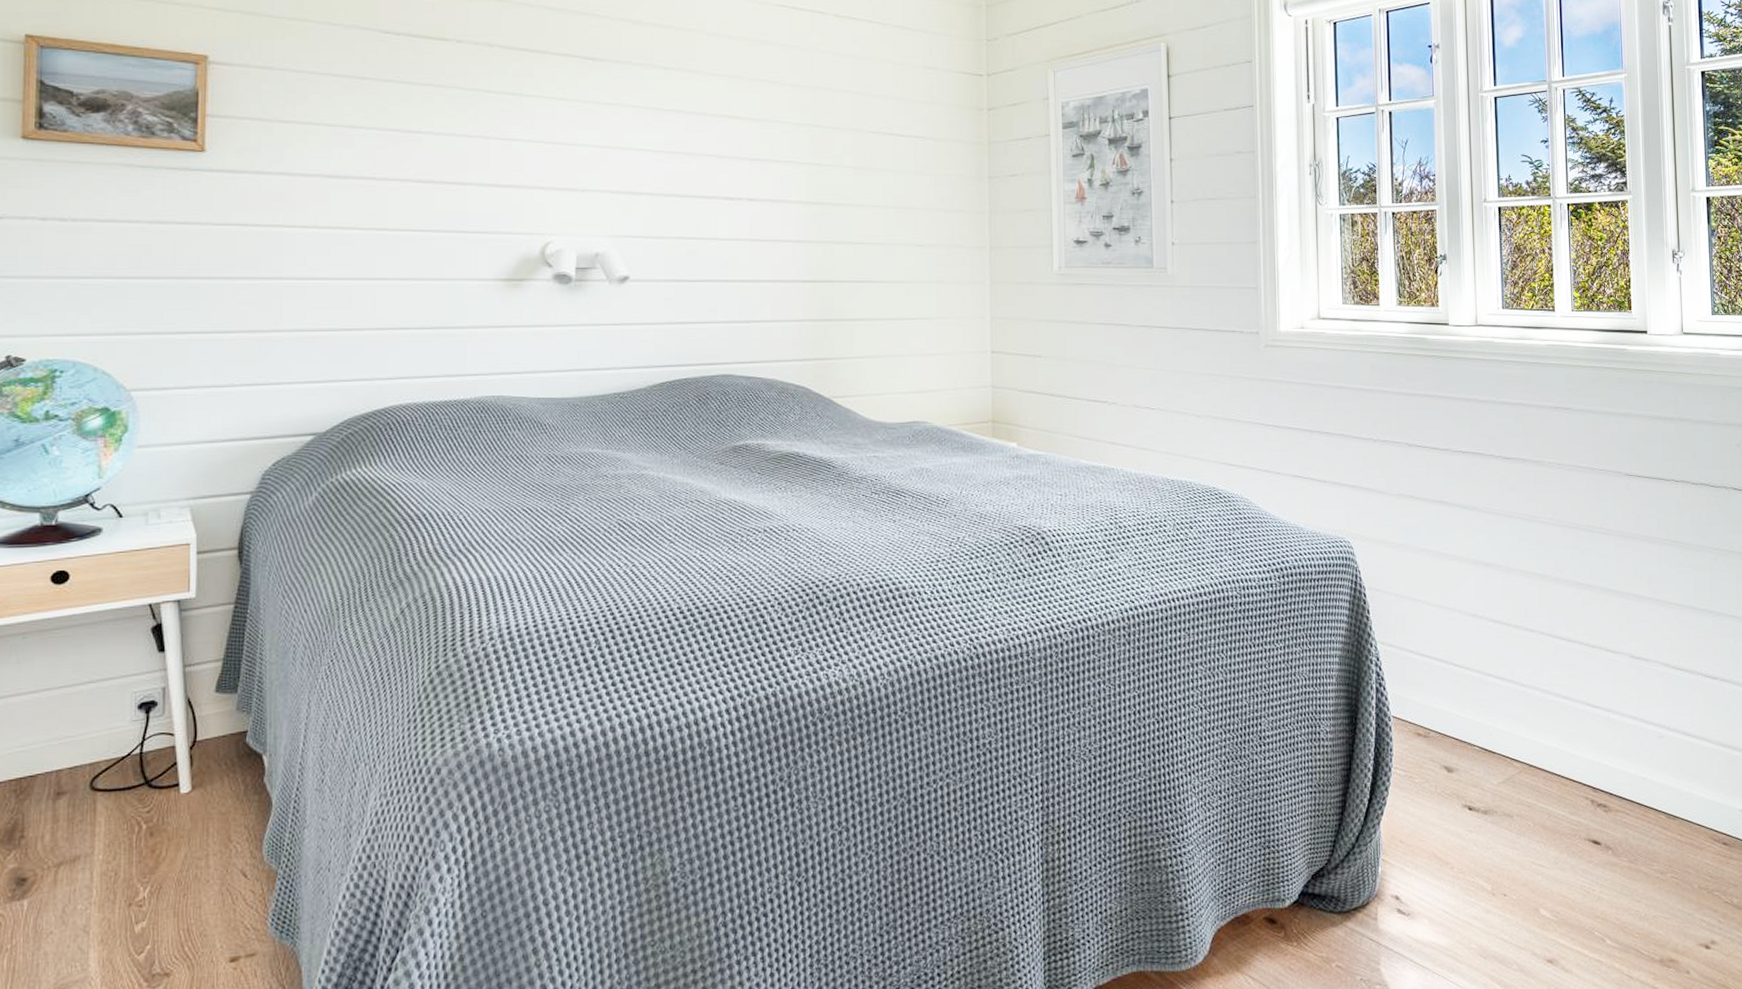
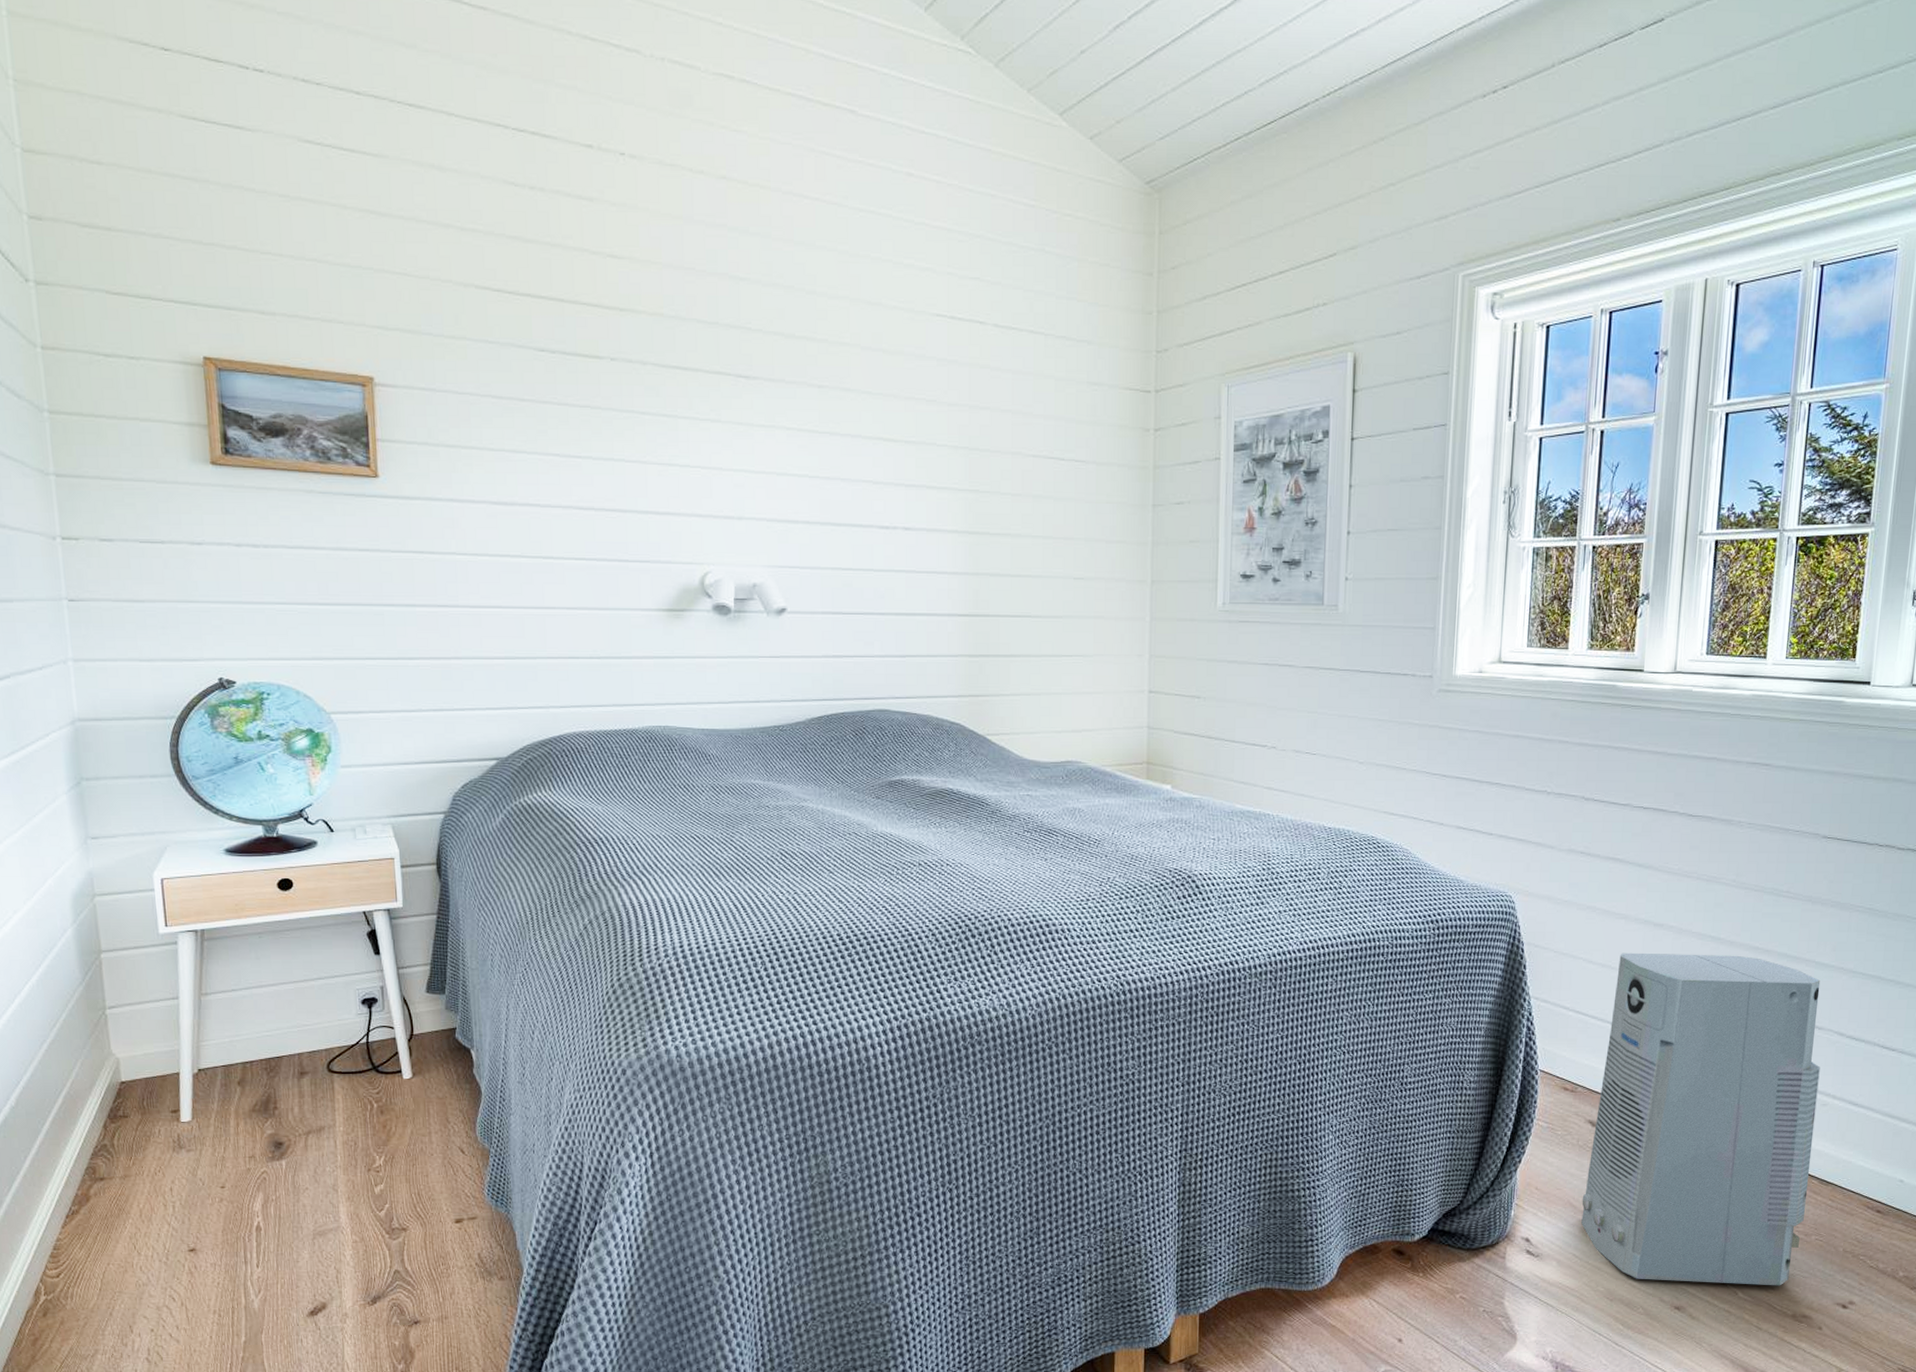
air purifier: none [1446,591,1658,933] -> present [1581,952,1821,1286]

